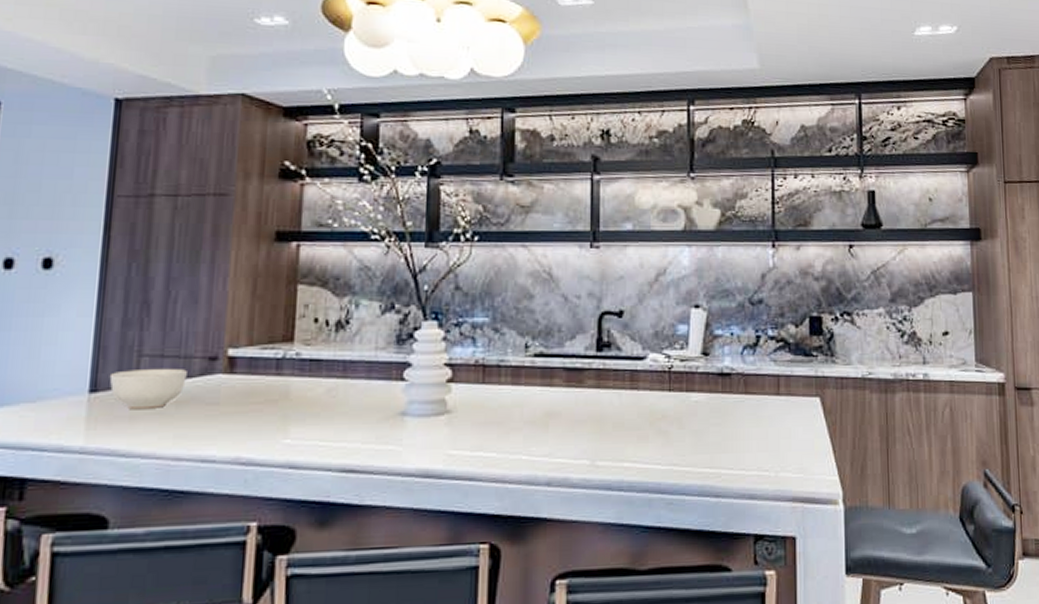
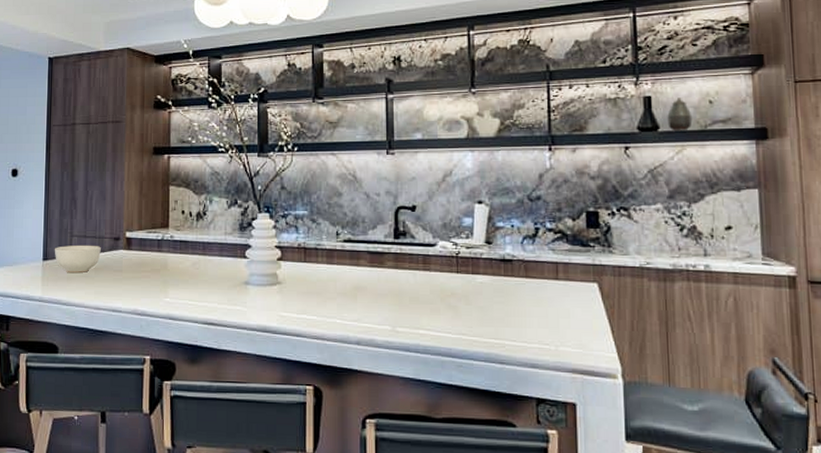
decorative jar: none [890,193,914,230] -> present [667,98,693,132]

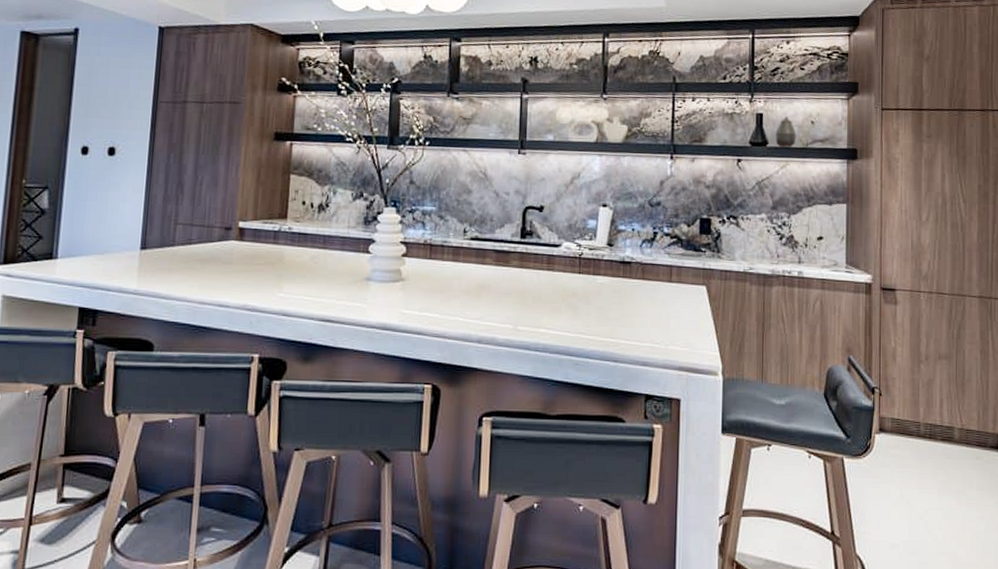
bowl: present [54,244,101,273] -> none [154,233,209,265]

